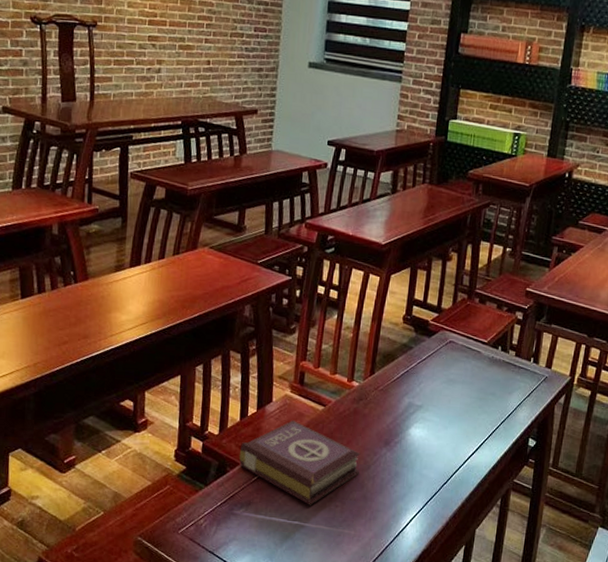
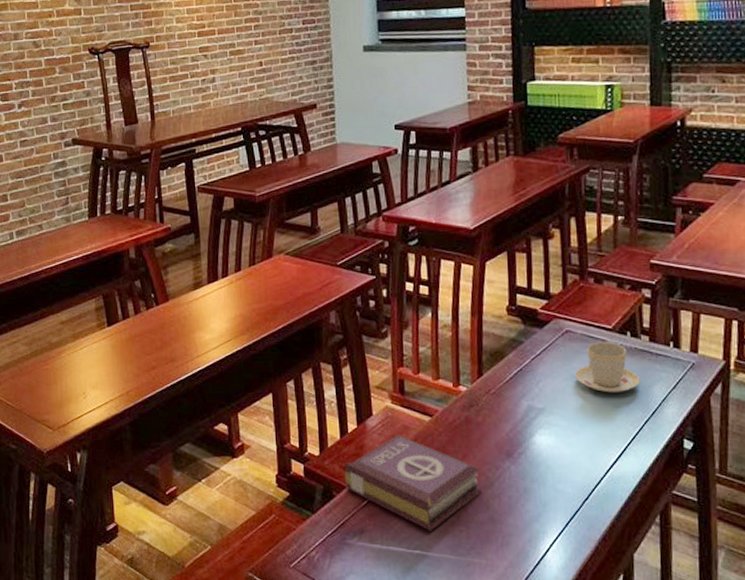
teacup: none [451,353,503,397] -> present [575,342,641,392]

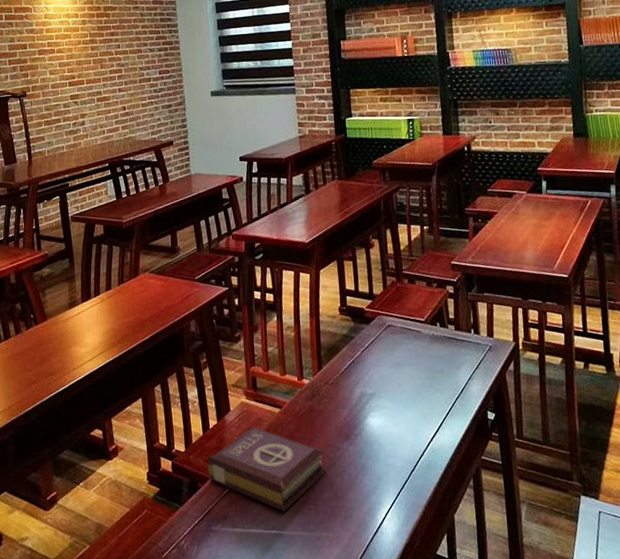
teacup: present [575,342,641,392] -> none [397,332,450,376]

